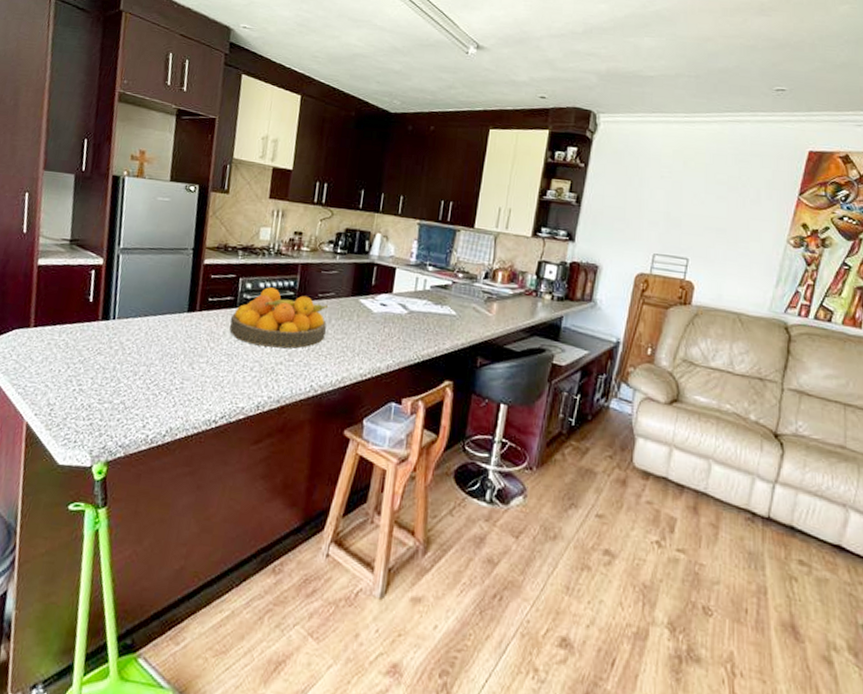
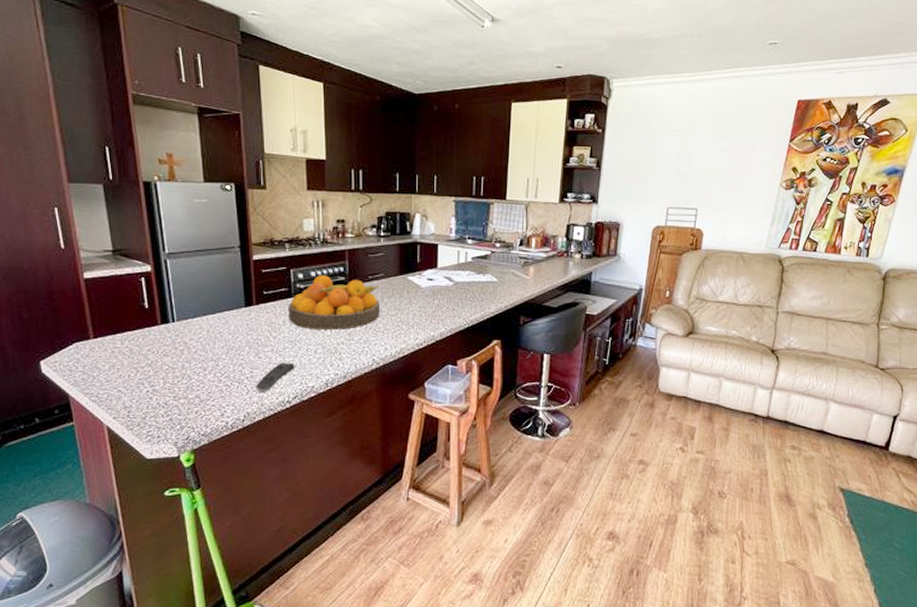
remote control: none [184,376,228,408] -> present [256,363,295,393]

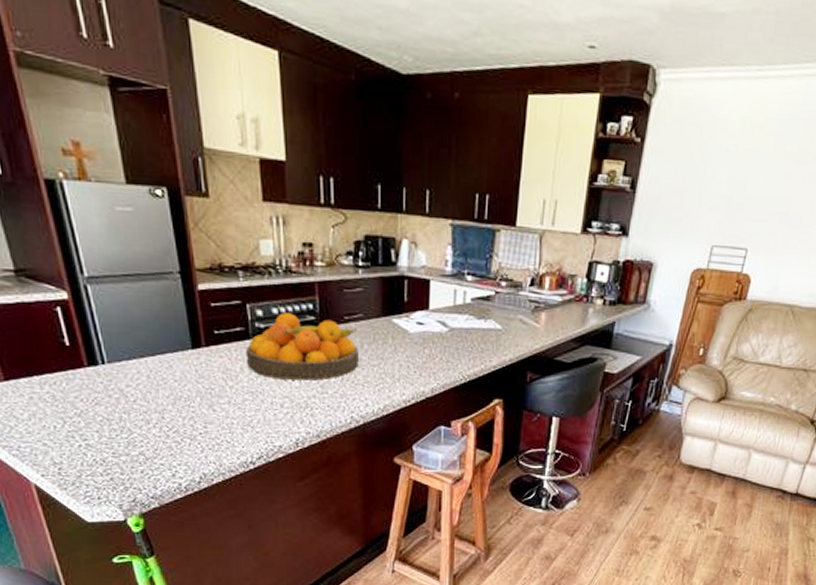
remote control: present [256,363,295,393] -> none [212,417,258,452]

